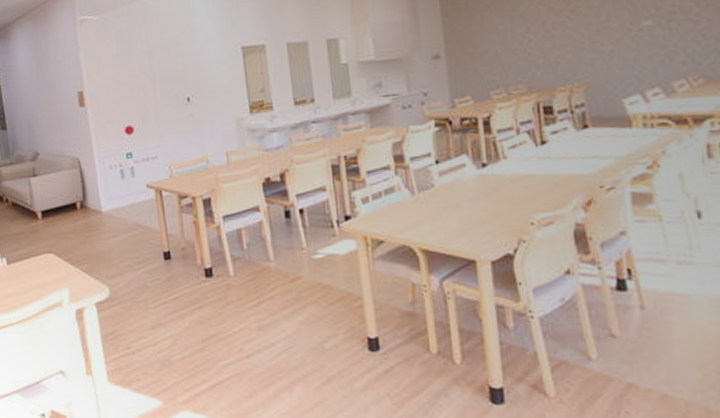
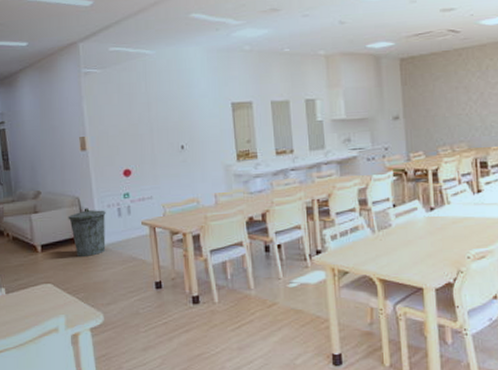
trash can: none [68,170,109,224] -> present [68,208,106,256]

